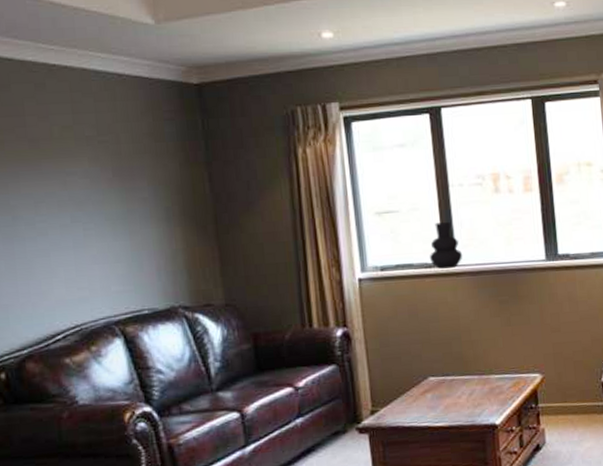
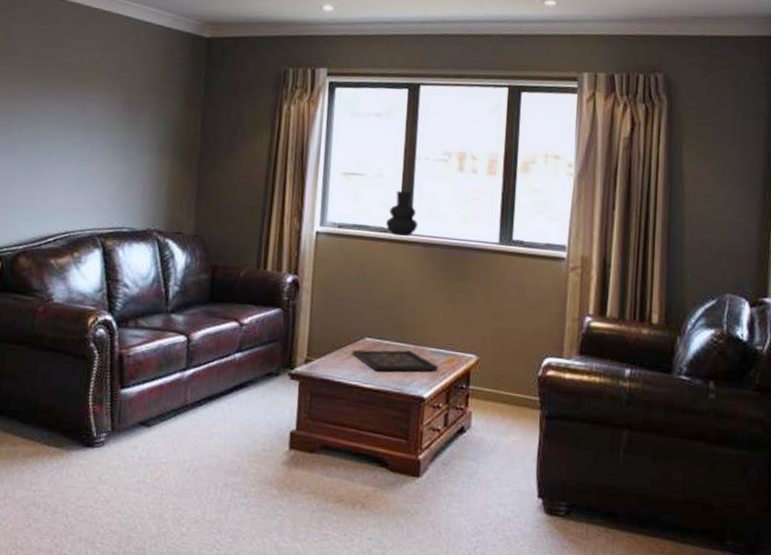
decorative tray: none [417,381,507,409] -> present [352,350,439,372]

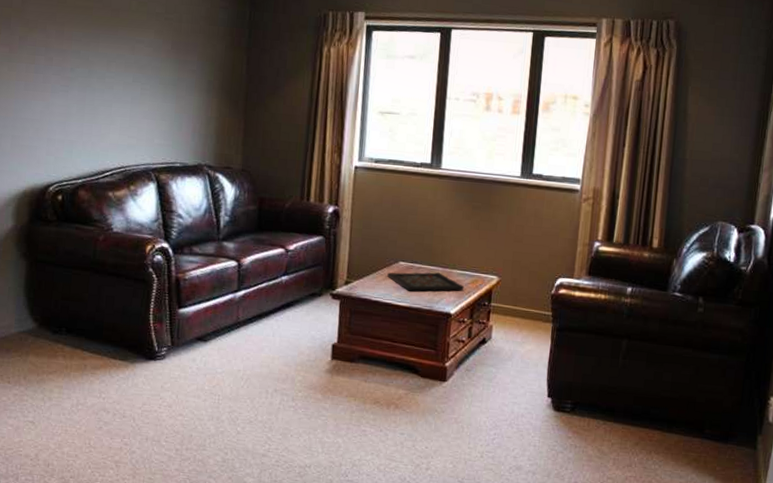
vase: present [386,191,419,236] -> none [419,129,448,170]

